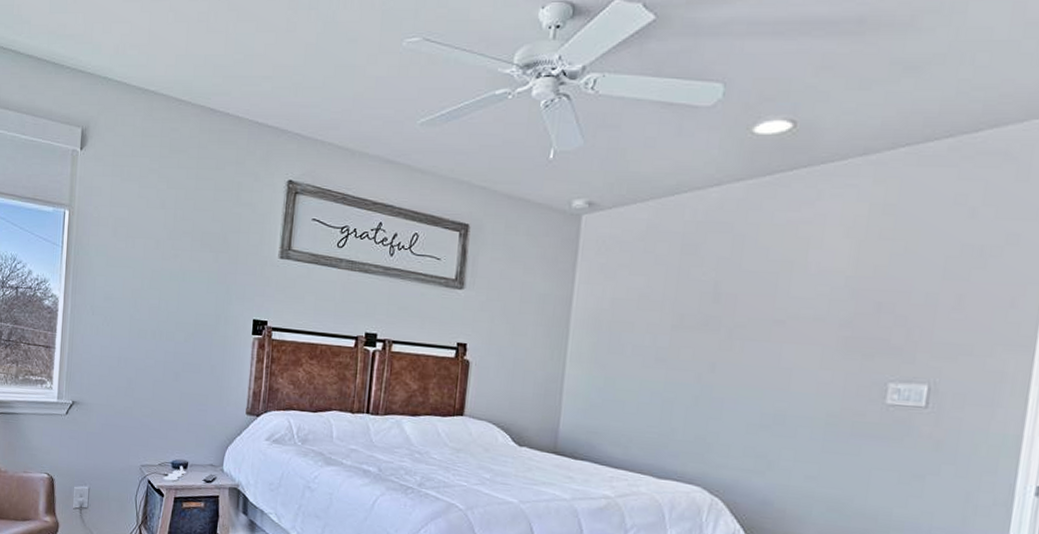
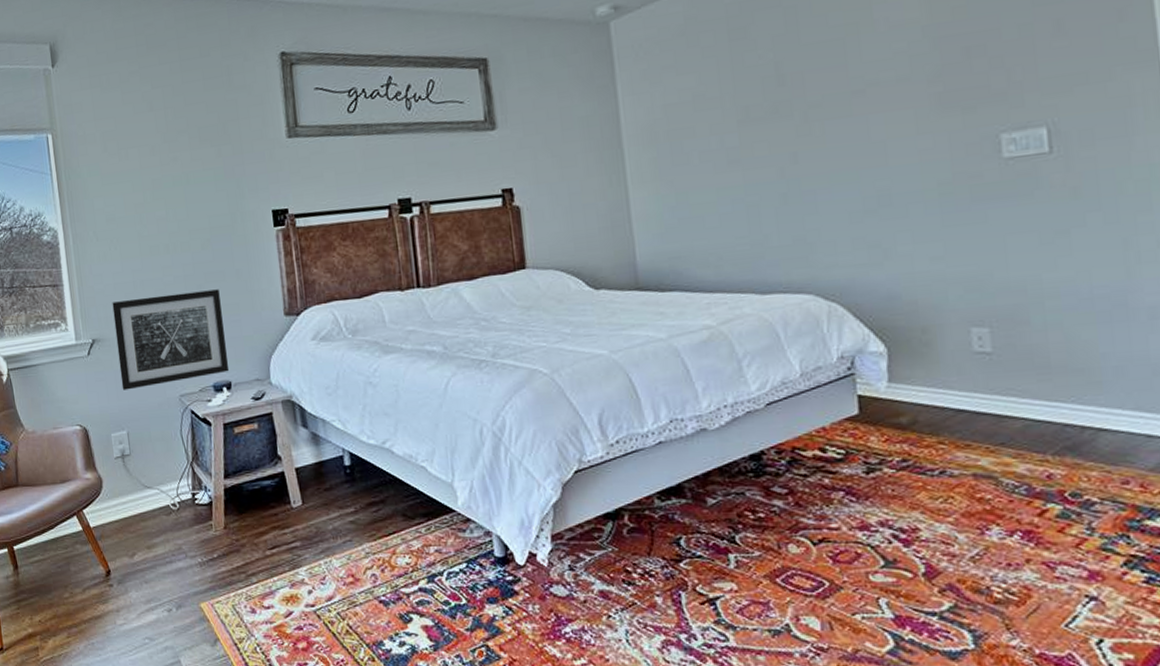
wall art: none [91,372,193,454] -> present [112,289,230,390]

